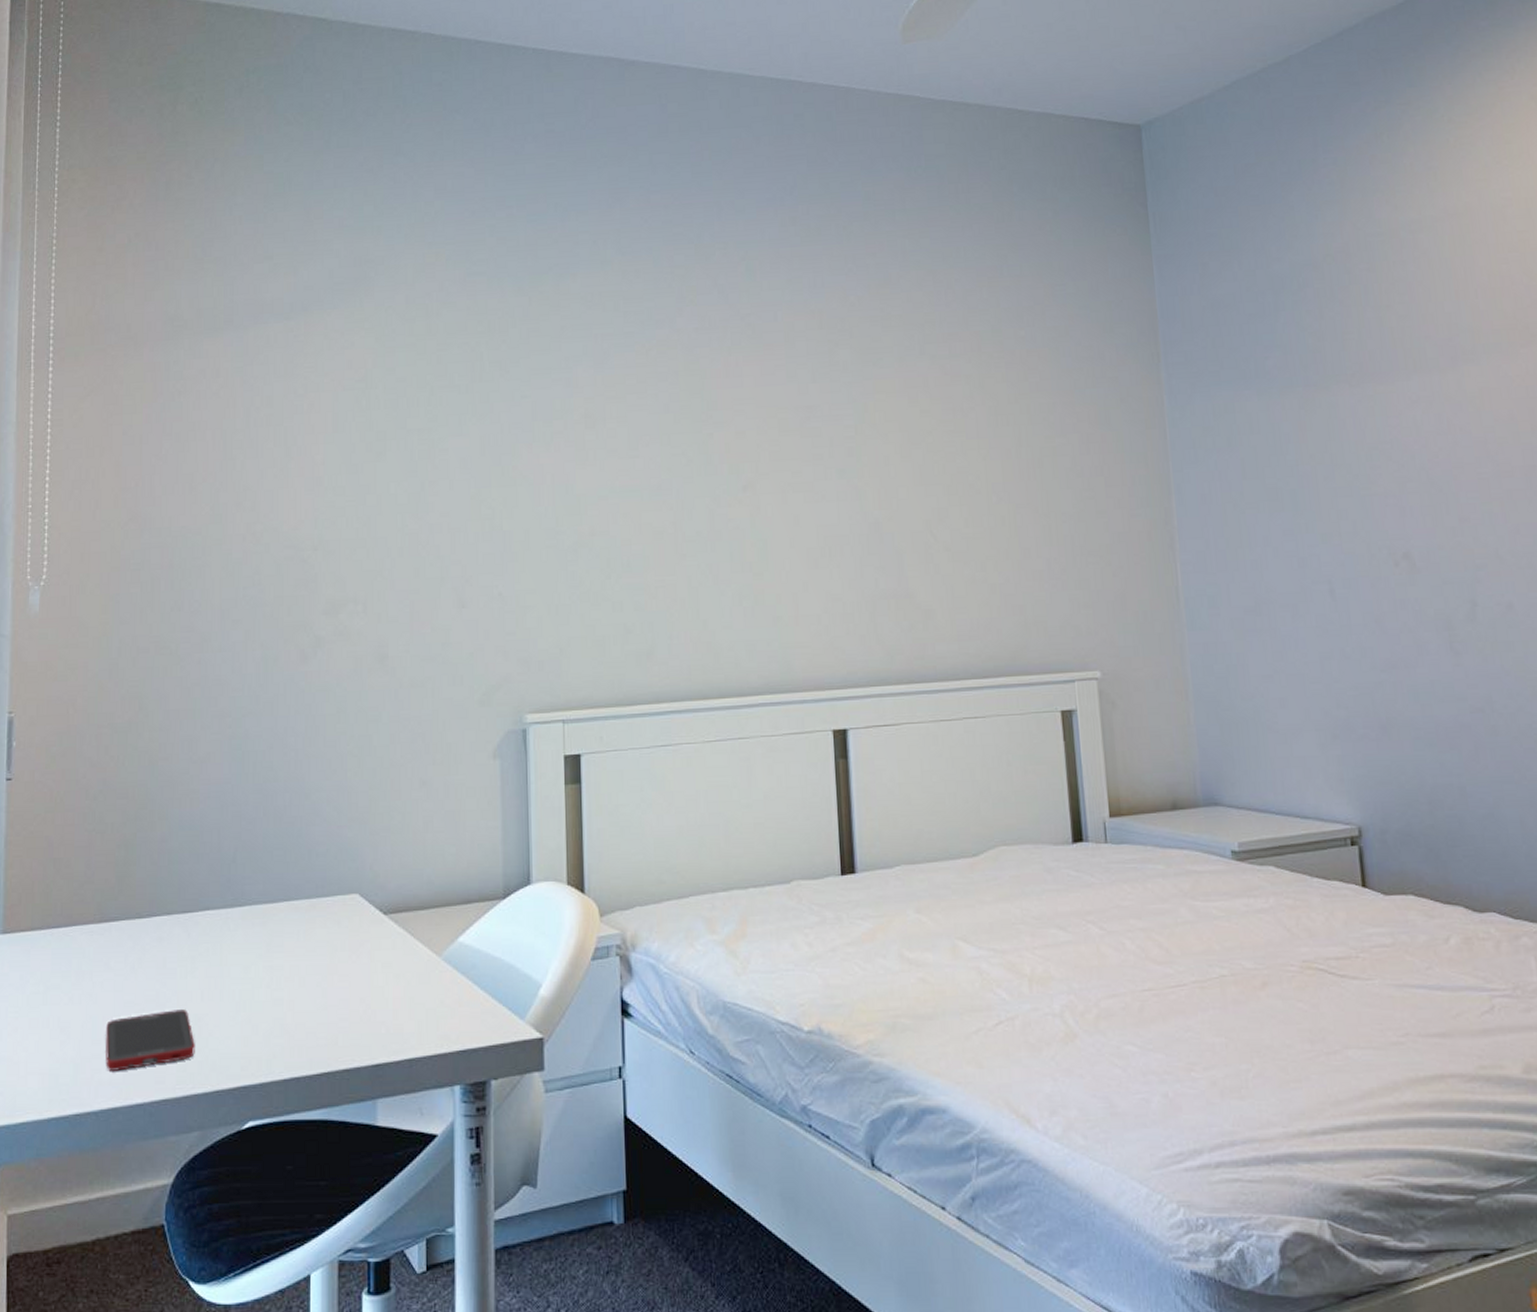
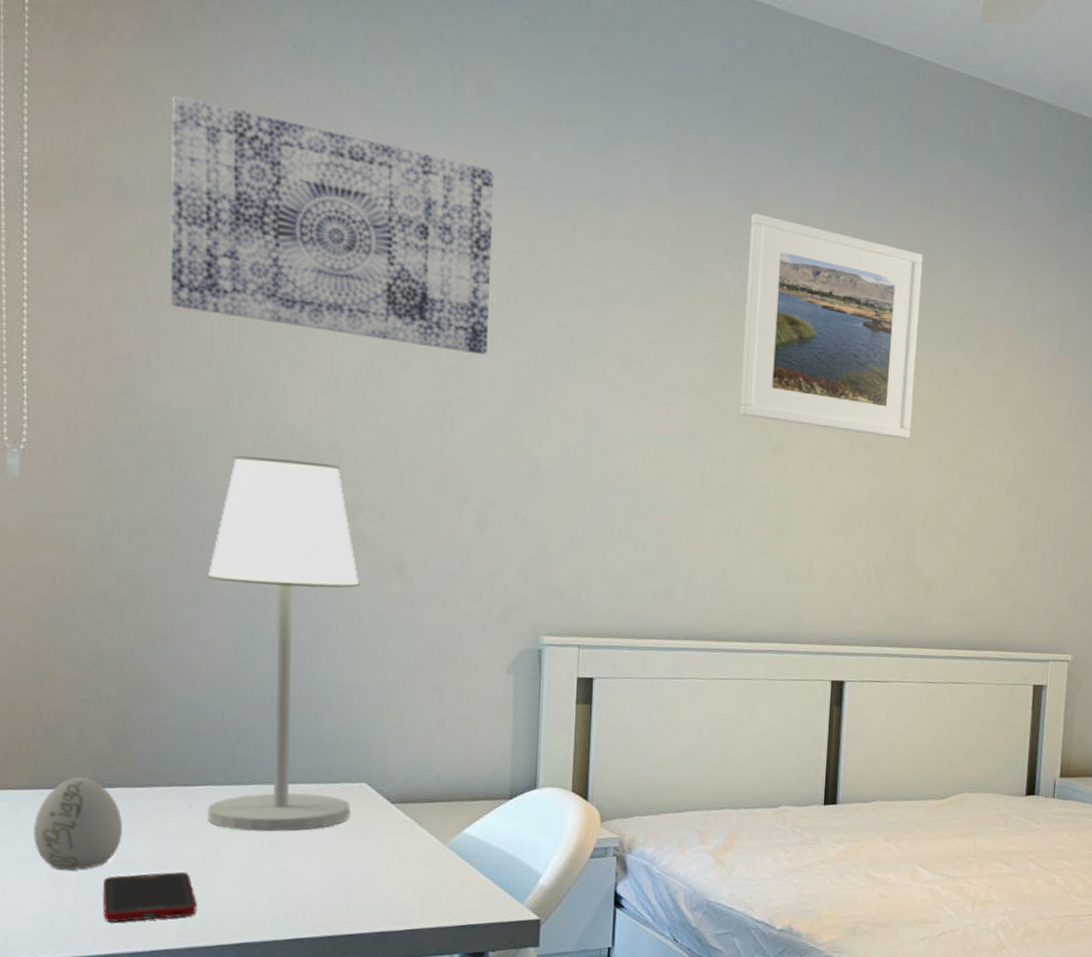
decorative egg: none [43,912,124,1015] -> present [34,776,122,870]
wall art: none [170,244,456,436] -> present [169,95,495,355]
table lamp: none [203,562,345,958] -> present [207,455,360,832]
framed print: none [698,258,885,459] -> present [740,213,924,439]

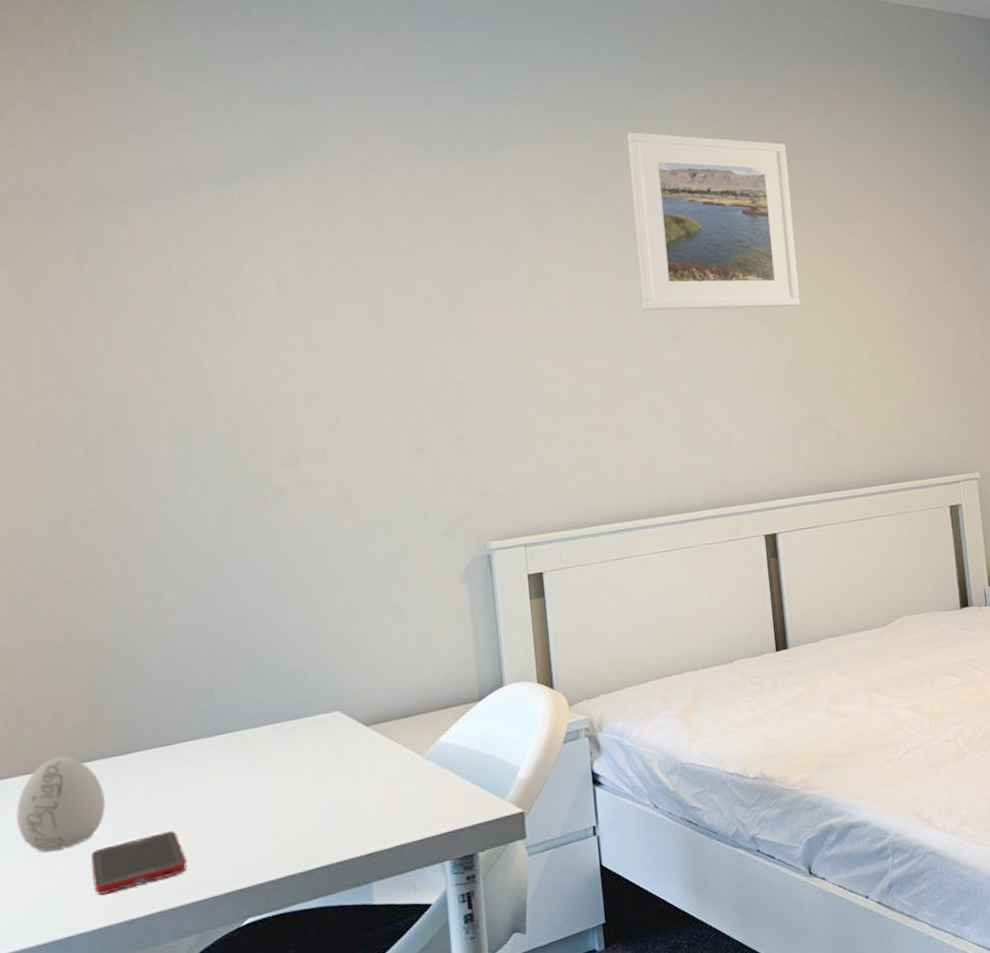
wall art: present [169,95,495,355] -> none [84,113,404,301]
table lamp: present [207,455,360,832] -> none [162,418,327,781]

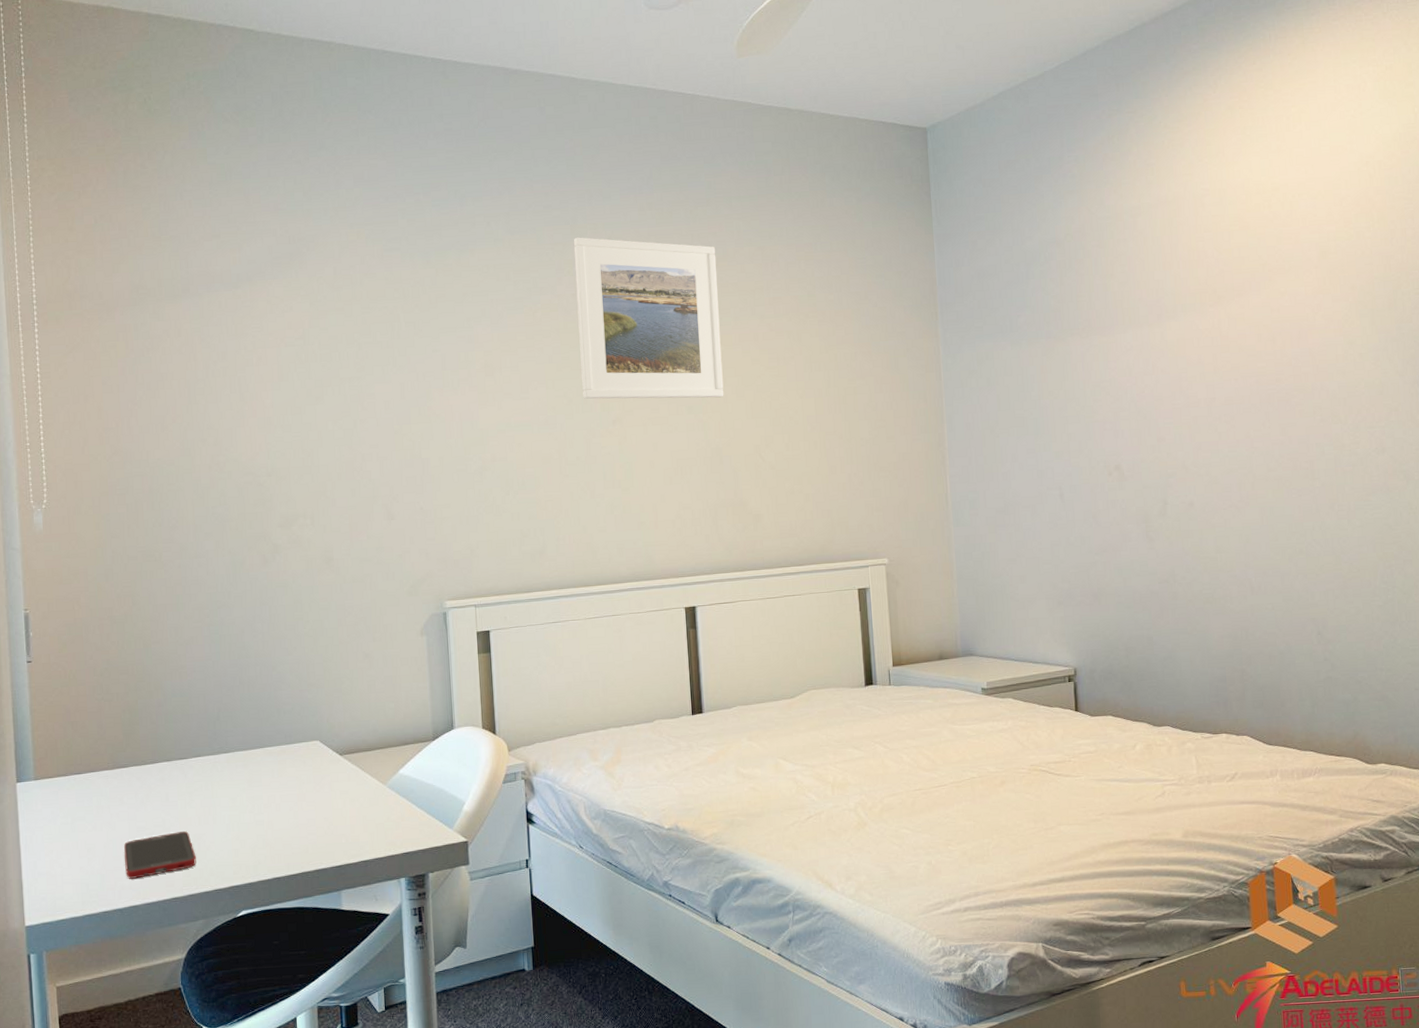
decorative egg: present [16,756,105,851] -> none [69,761,136,839]

